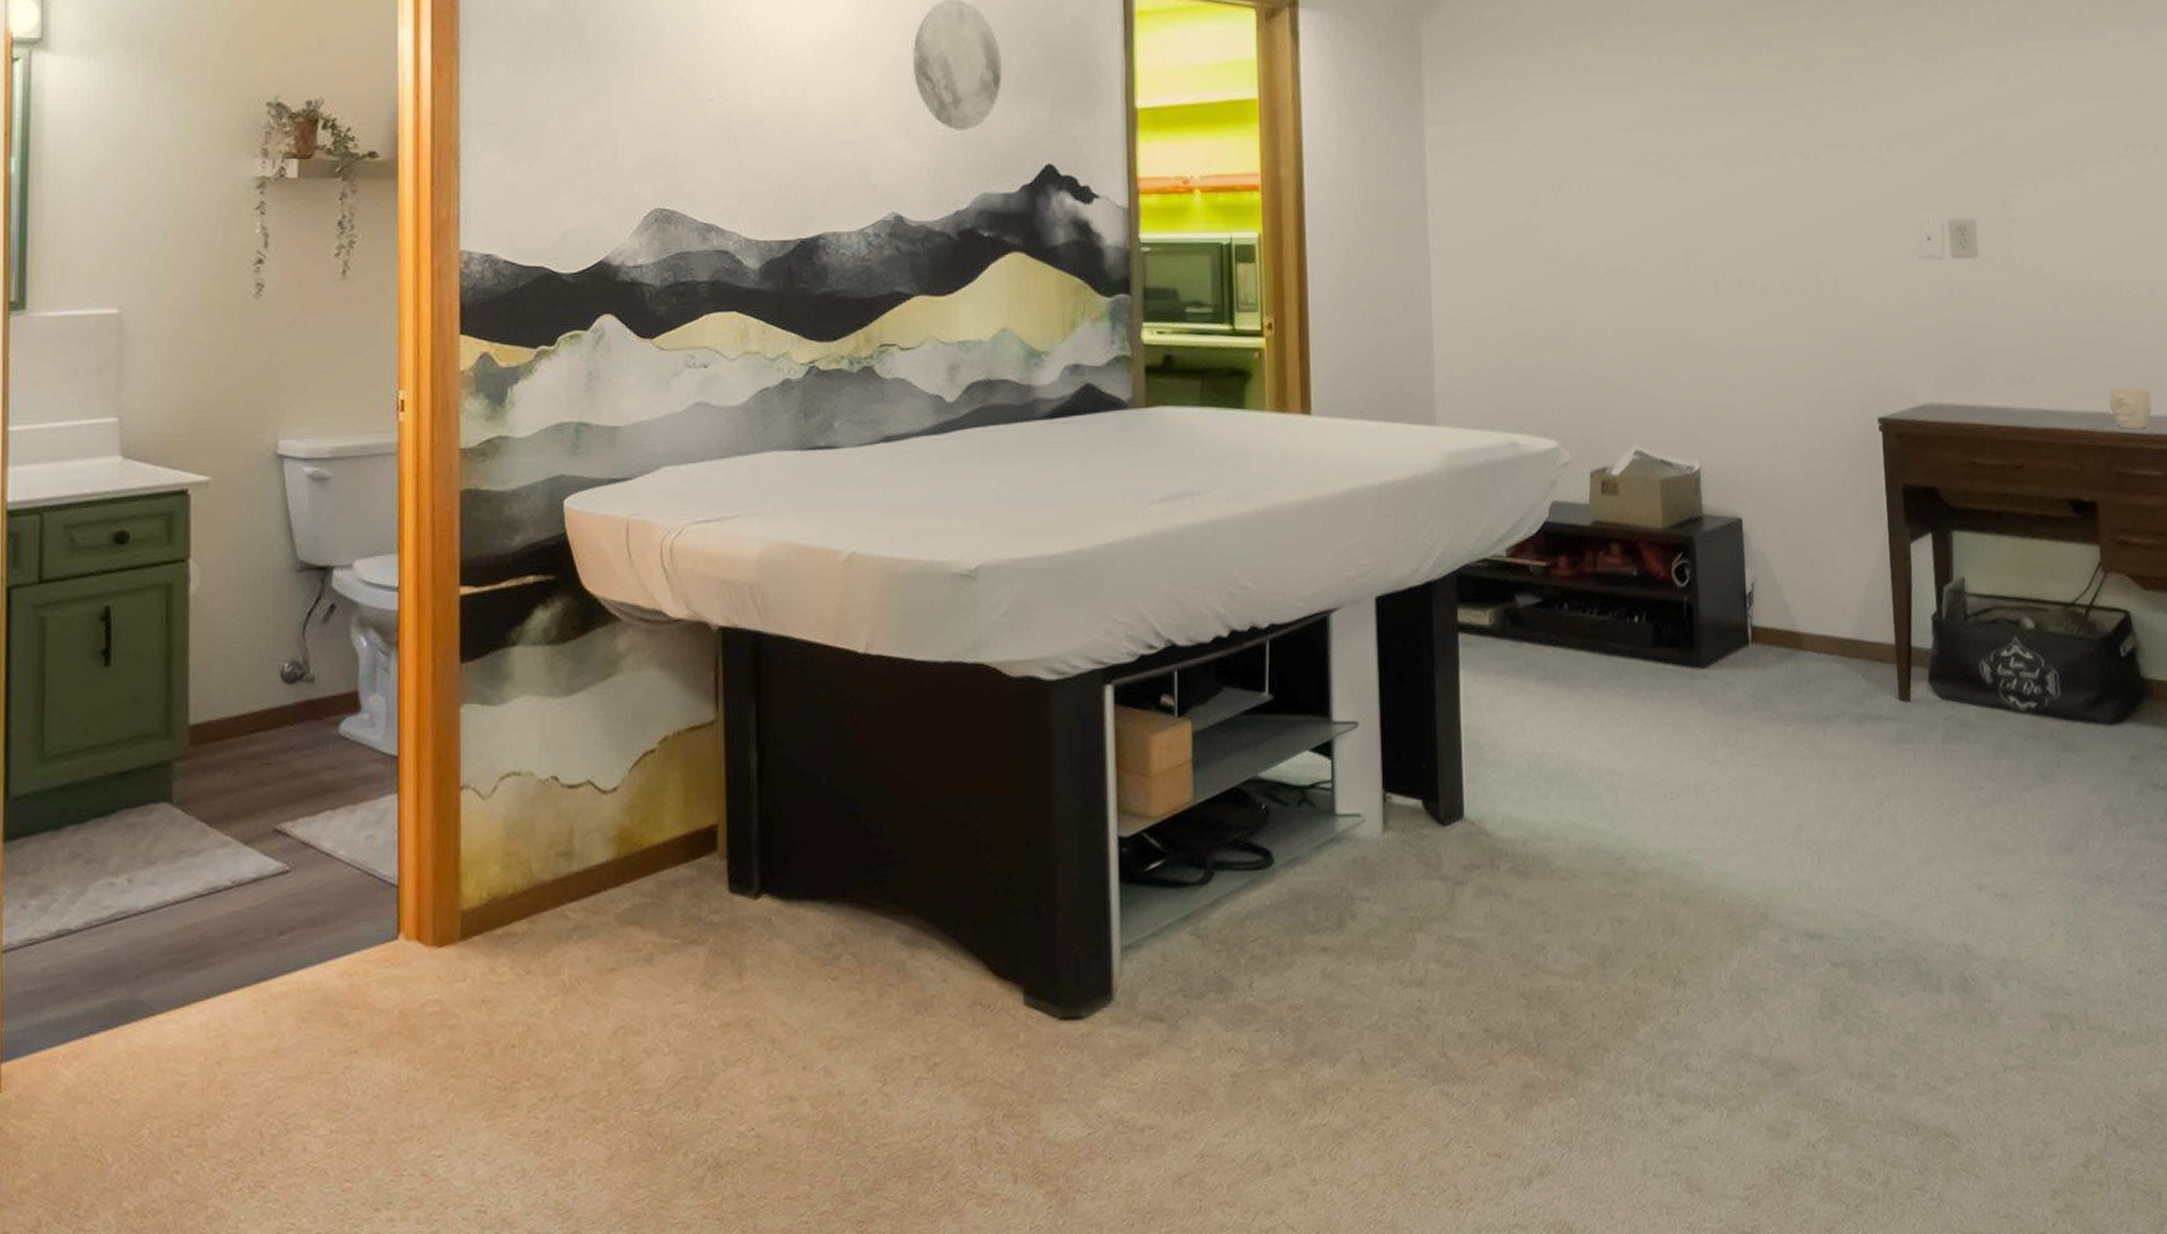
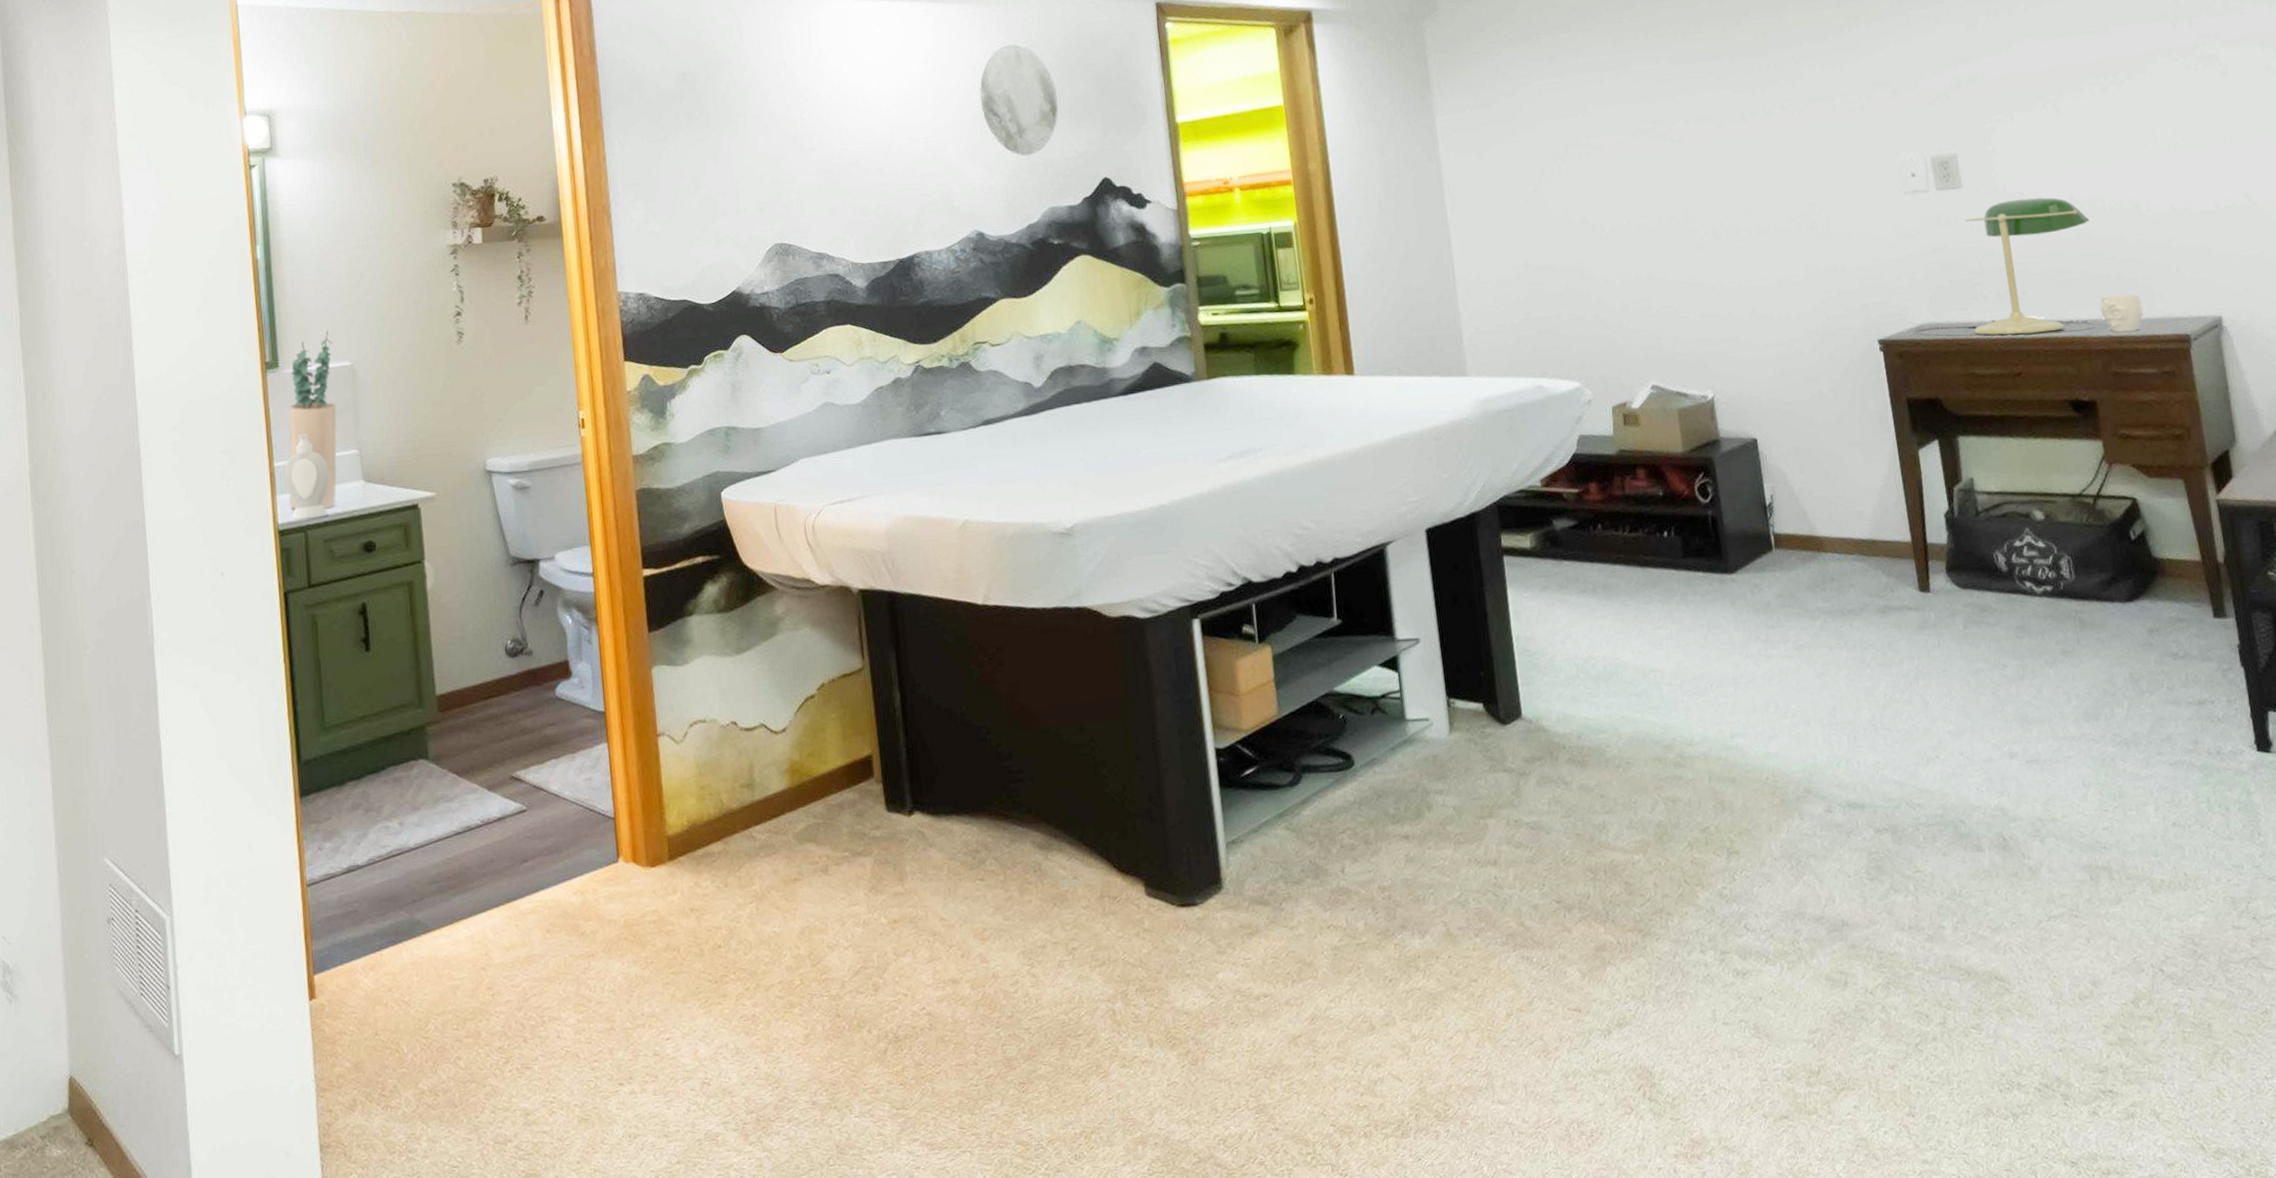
soap bottle: none [19,393,79,499] -> present [283,433,330,520]
vase: none [24,268,97,489] -> present [288,330,338,510]
desk lamp: none [1914,274,2106,425] -> present [1912,197,2099,337]

